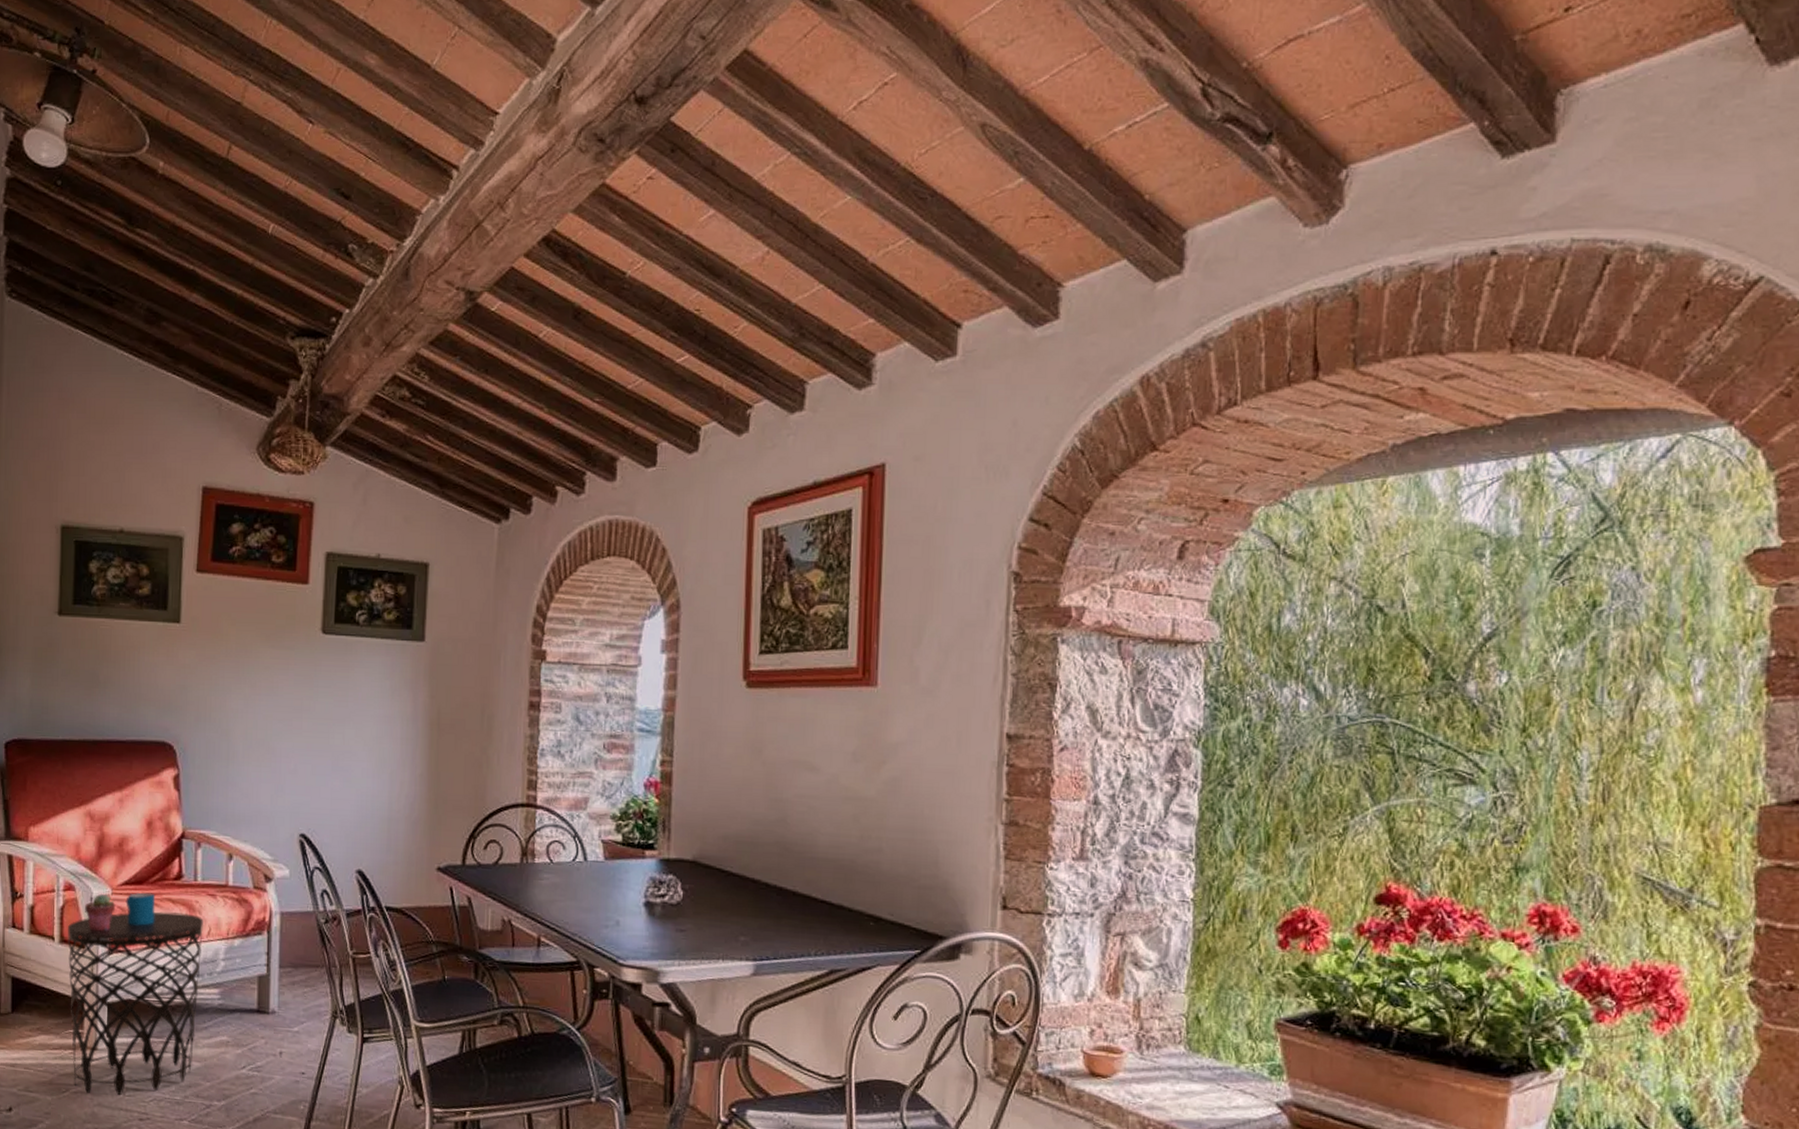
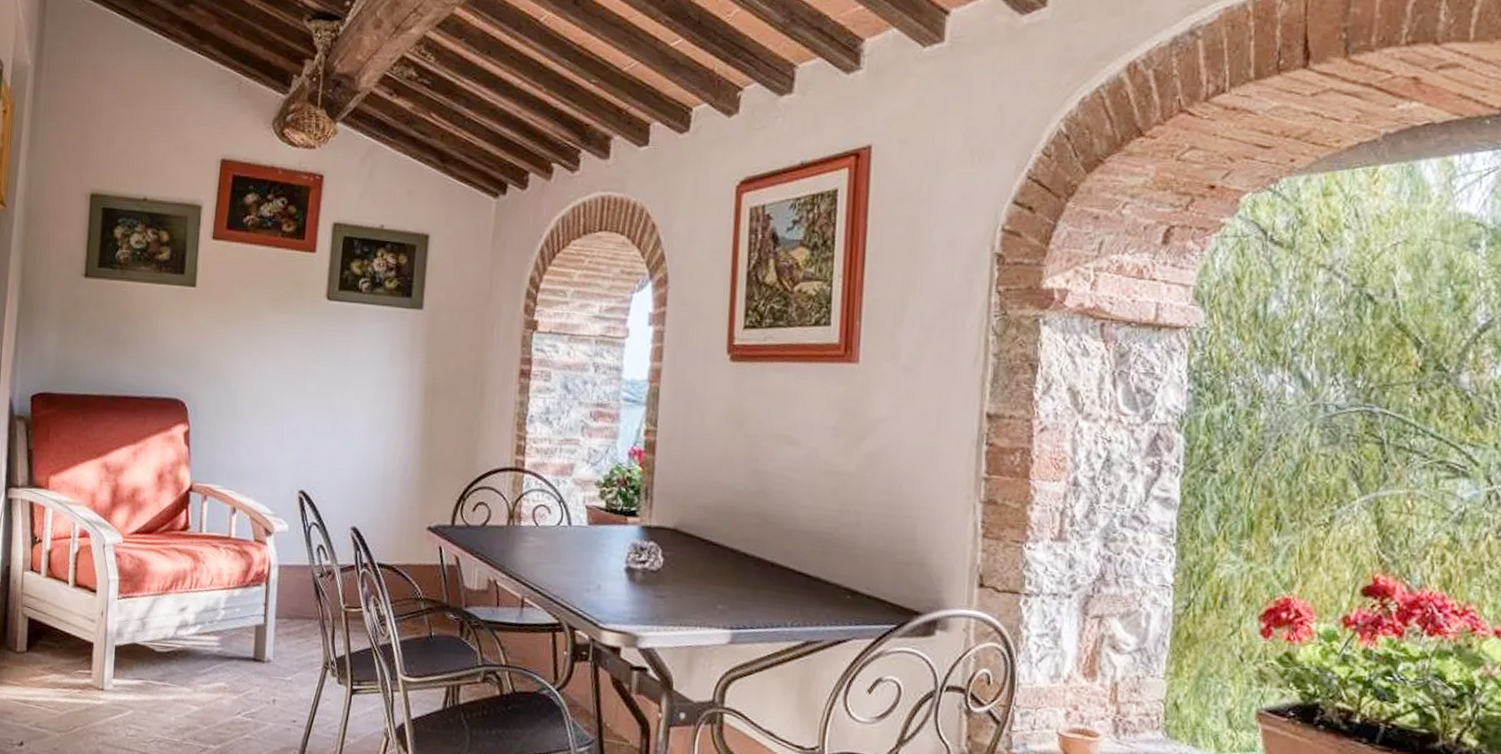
side table: present [68,912,203,1096] -> none [80,560,207,736]
potted succulent: present [85,893,116,932] -> none [98,541,126,578]
mug: present [125,892,156,926] -> none [135,541,163,573]

